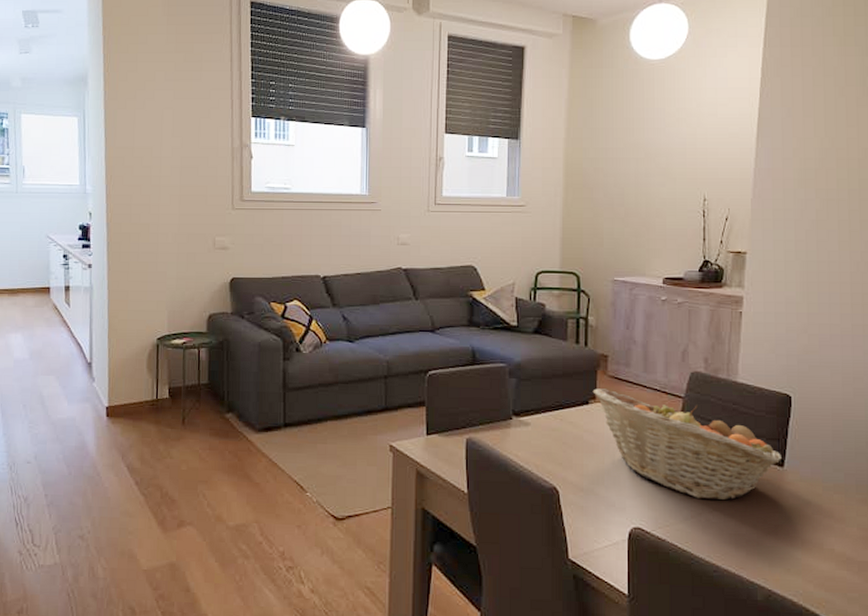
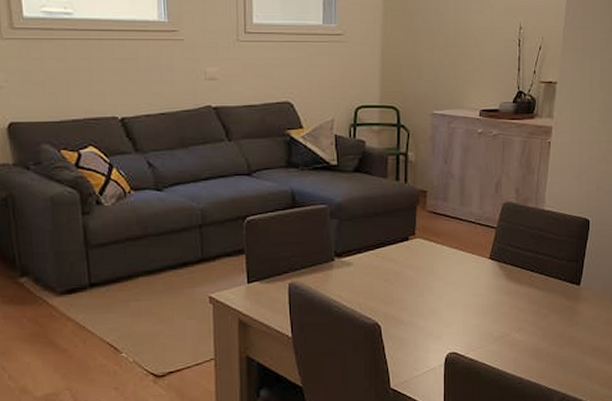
fruit basket: present [592,388,783,501] -> none [412,224,580,321]

